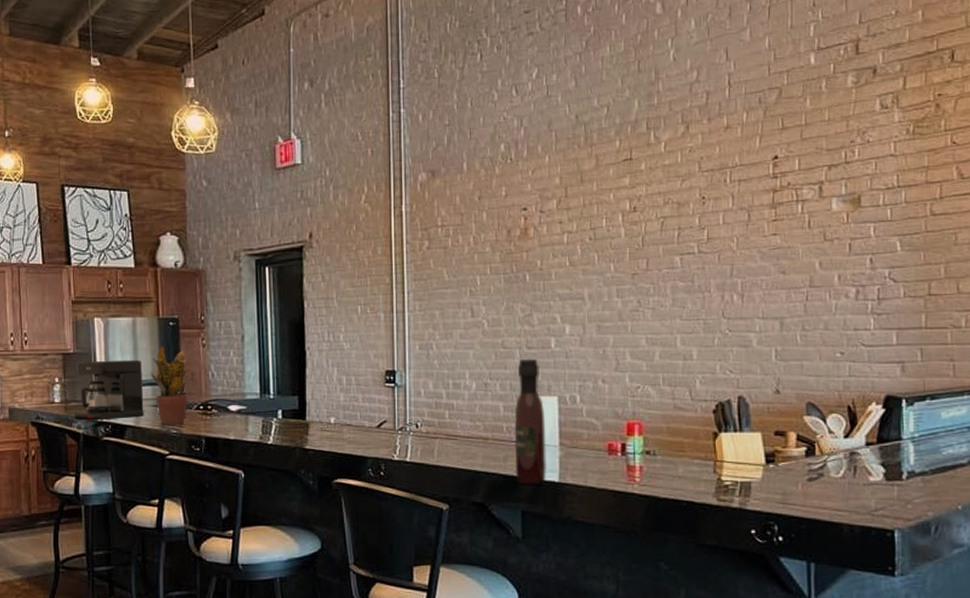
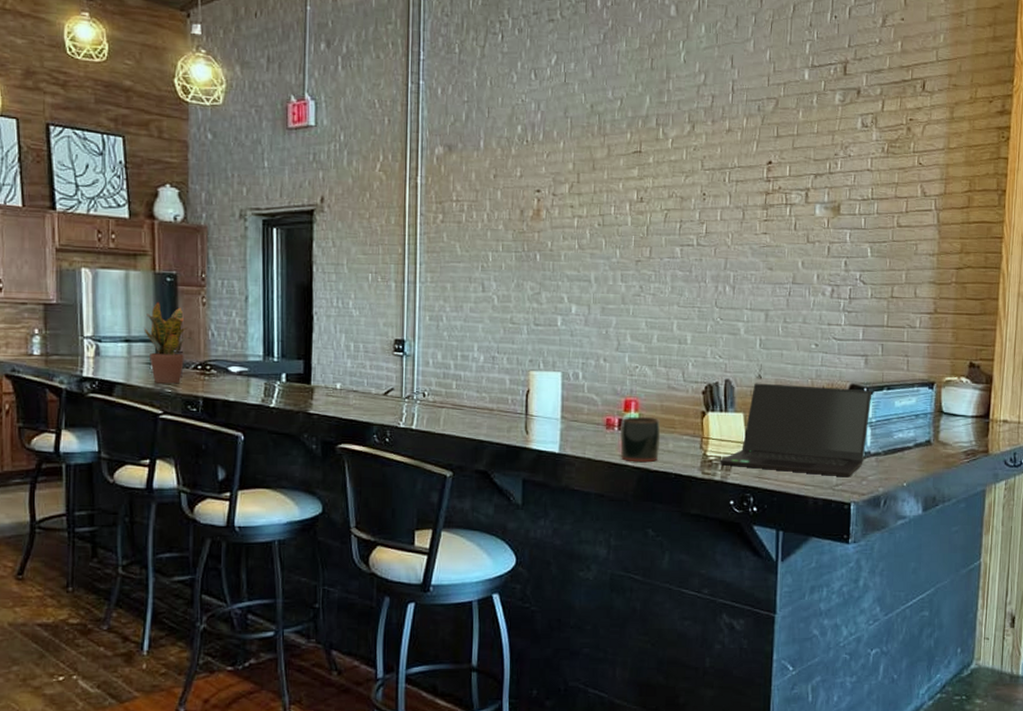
coffee maker: present [74,359,144,421] -> none [56,313,136,376]
wine bottle: present [514,358,548,485] -> none [518,334,549,456]
mug: none [623,440,669,489] -> present [619,416,661,462]
laptop: none [737,398,913,501] -> present [720,383,873,478]

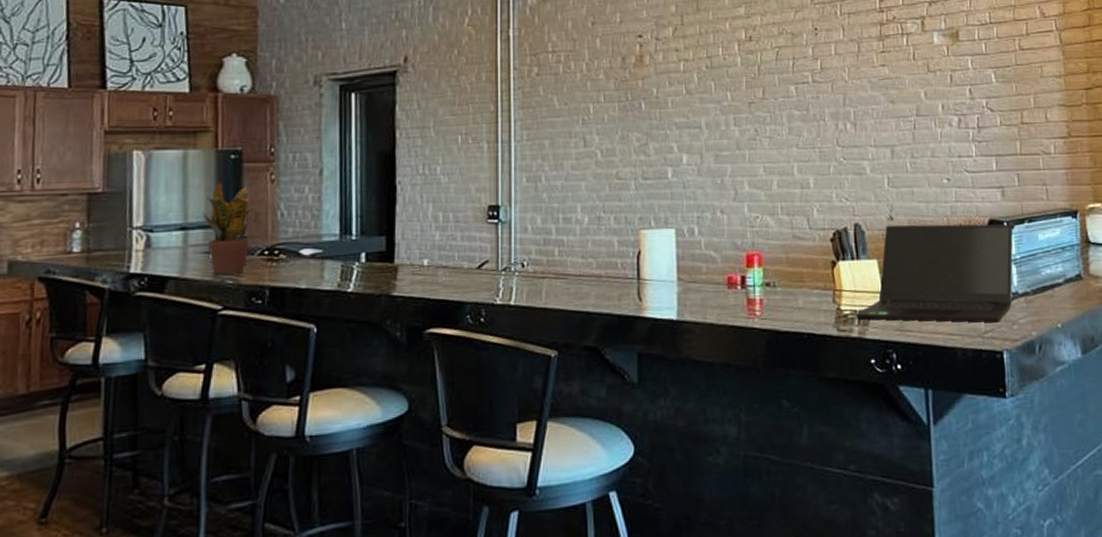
mug: present [619,416,661,462] -> none [743,270,789,323]

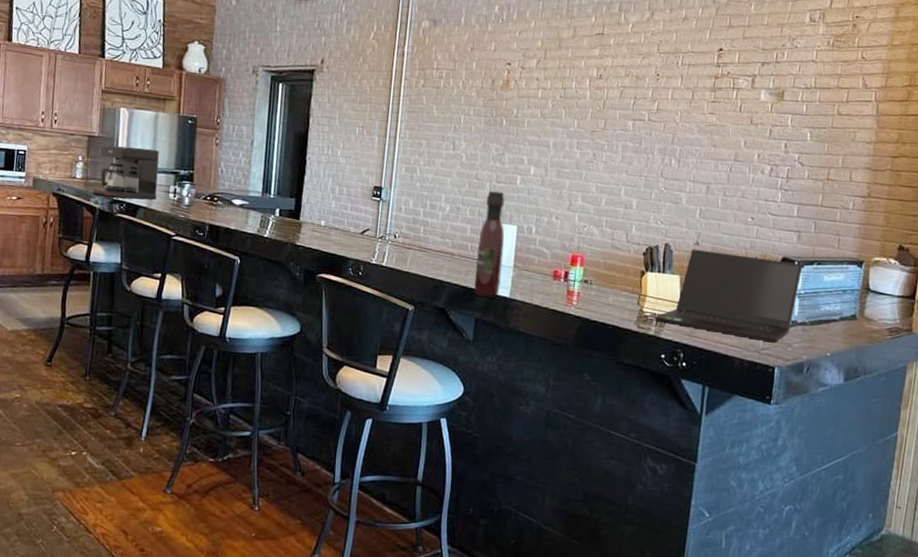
coffee maker: none [98,199,193,273] -> present [92,145,160,200]
potted plant: present [202,181,261,275] -> none [166,140,206,211]
wine bottle: none [629,189,665,325] -> present [474,190,505,298]

